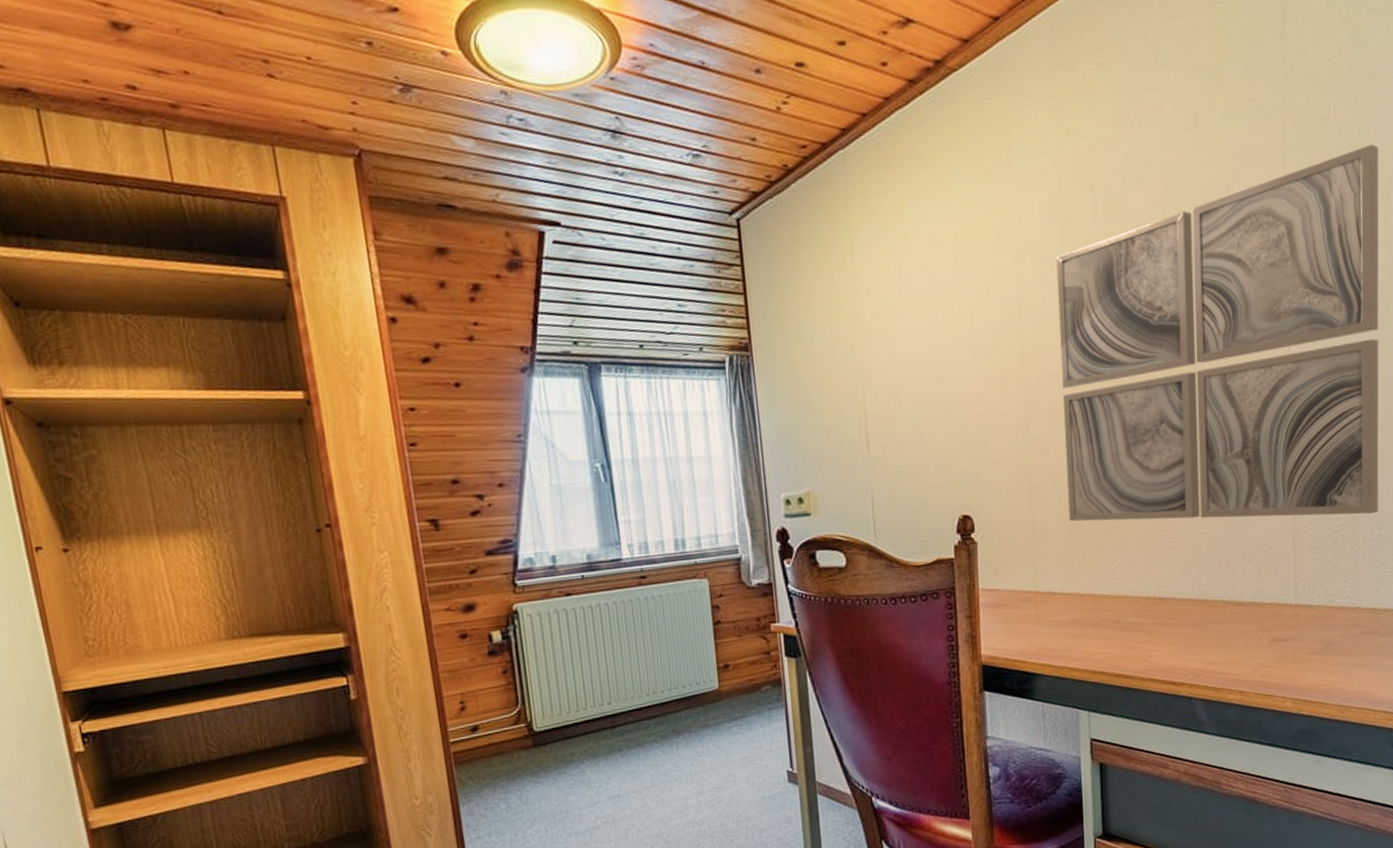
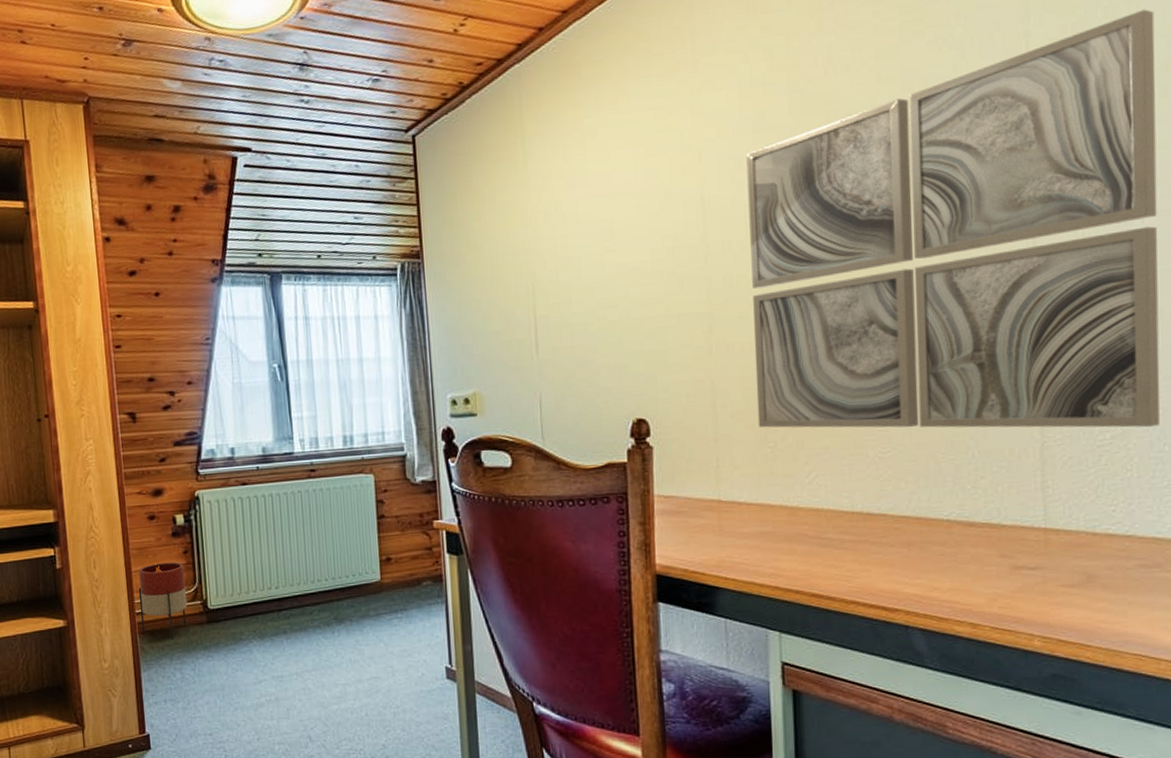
planter: none [451,683,510,768] -> present [138,561,188,639]

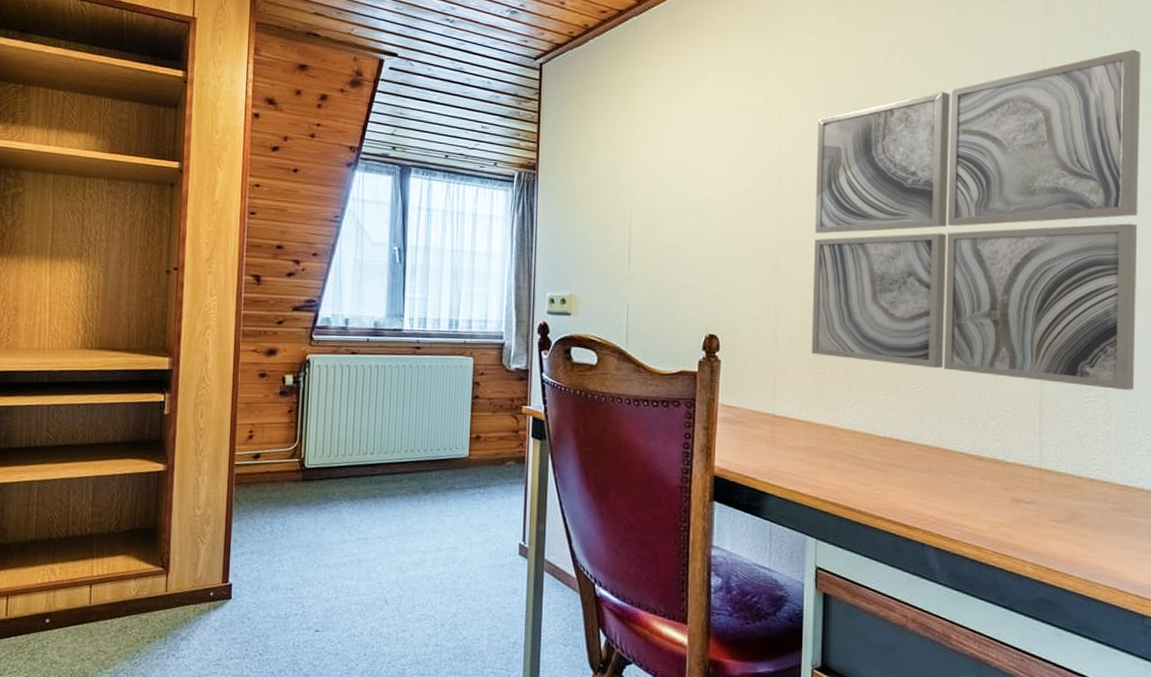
planter: present [138,561,188,639] -> none [238,418,287,493]

